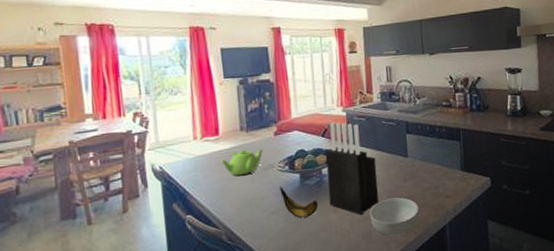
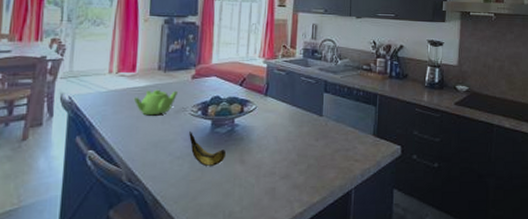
knife block: present [325,121,379,215] -> none [237,72,290,170]
cereal bowl: present [369,197,419,236] -> none [276,156,326,195]

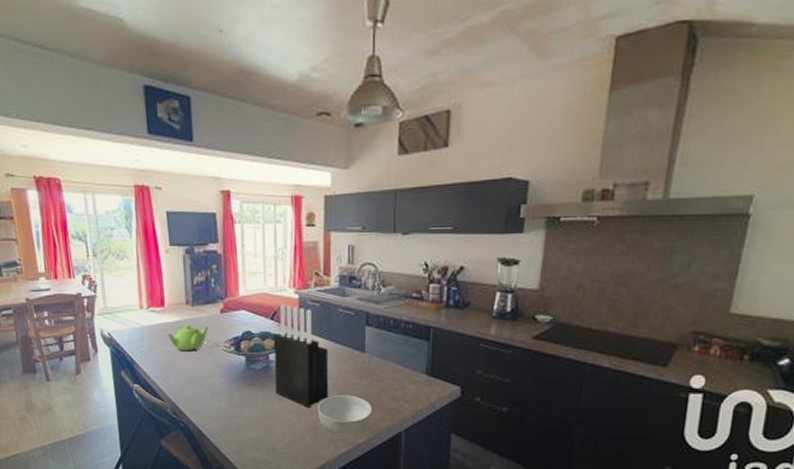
banana: present [189,131,227,166] -> none [225,368,264,402]
knife block: none [237,72,290,170] -> present [274,304,329,408]
cereal bowl: none [276,156,326,195] -> present [317,395,372,434]

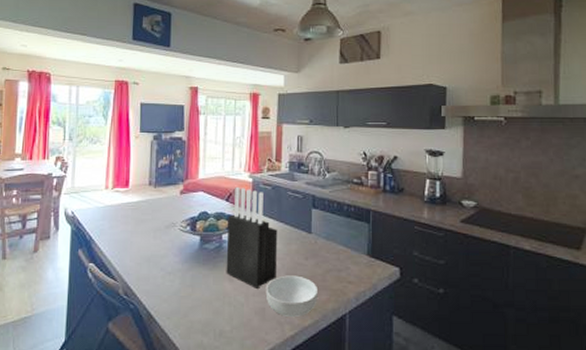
teapot: present [166,324,208,351] -> none [127,204,167,231]

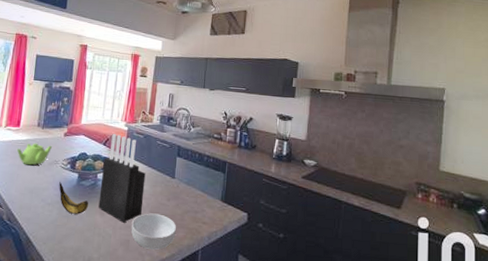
teapot: none [127,204,167,231] -> present [16,143,52,166]
banana: none [179,247,215,282] -> present [59,182,89,214]

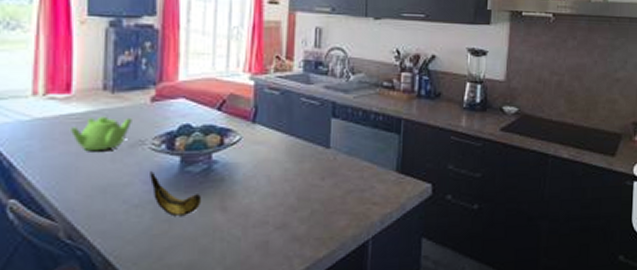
knife block: present [98,133,146,223] -> none [217,91,287,218]
cereal bowl: present [131,213,176,250] -> none [269,199,335,249]

